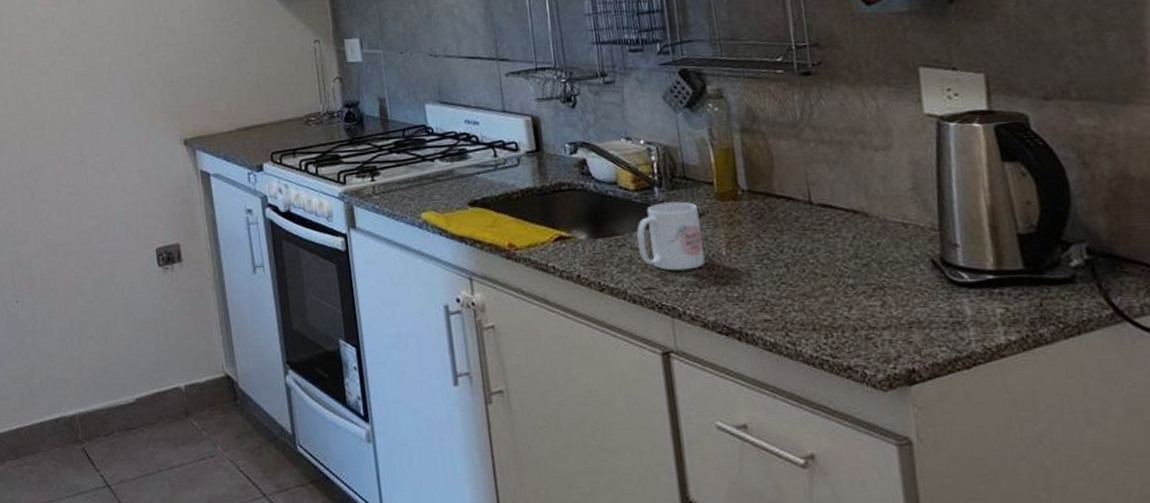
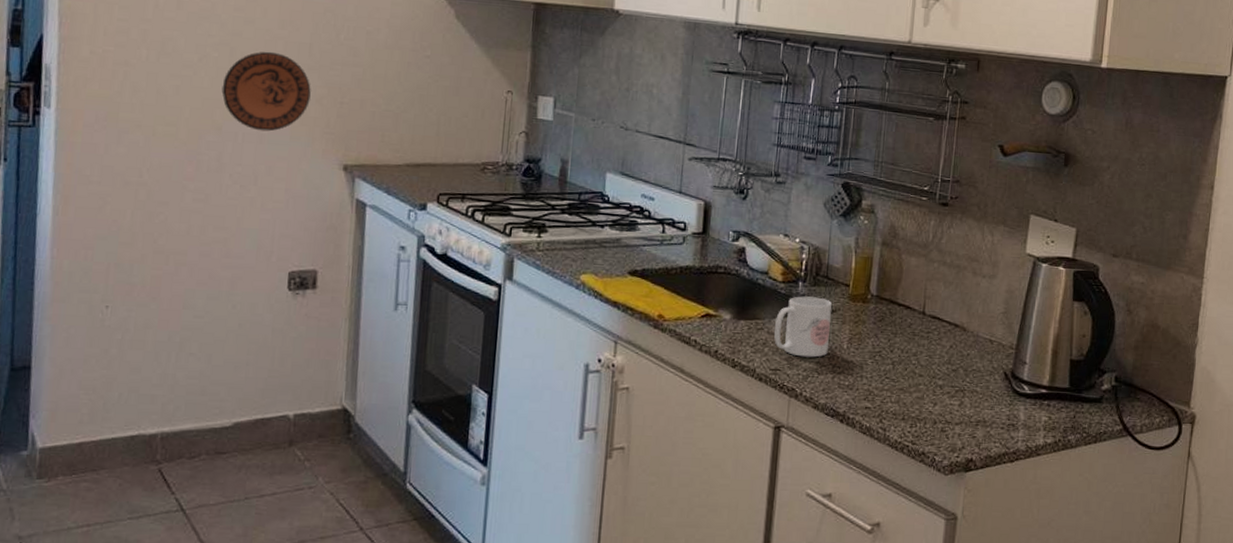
decorative plate: none [72,46,145,121] -> present [221,51,311,132]

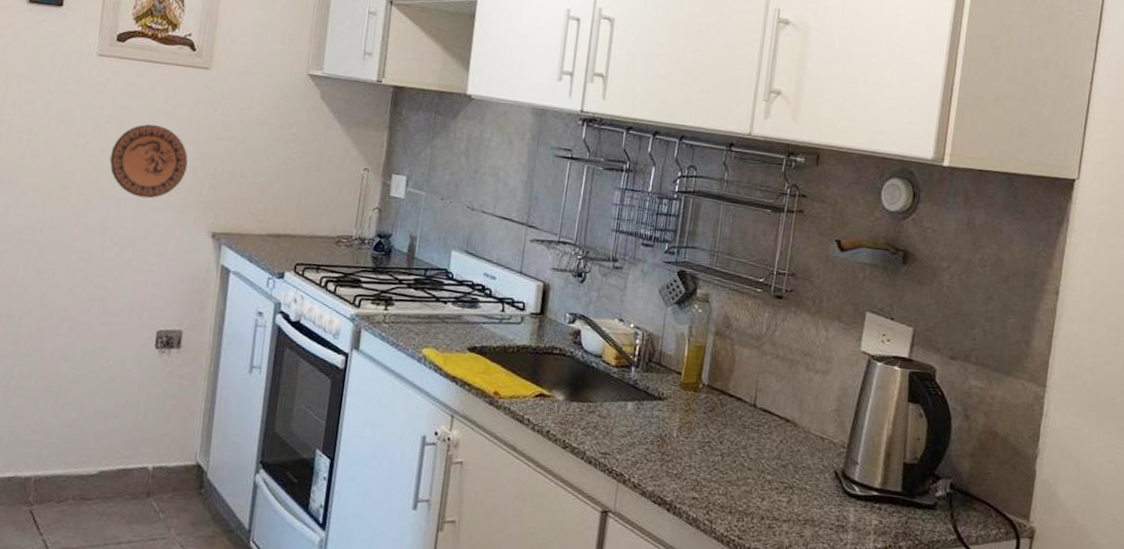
mug: present [773,296,833,358] -> none [605,381,664,444]

